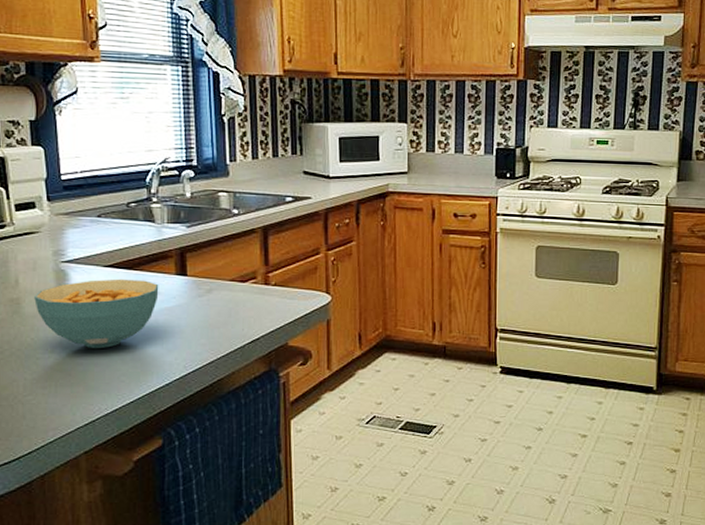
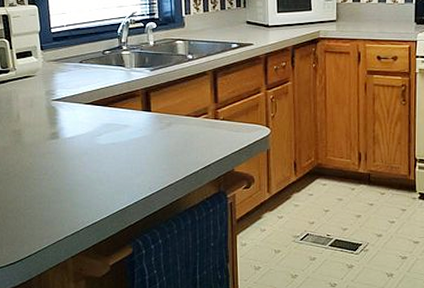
cereal bowl: present [34,278,159,348] -> none [32,114,129,172]

